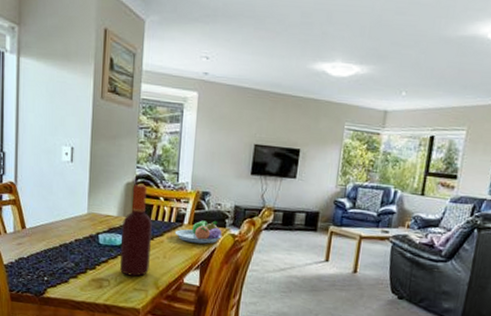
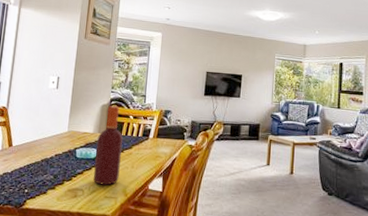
fruit bowl: present [174,220,223,244] -> none [141,134,182,154]

